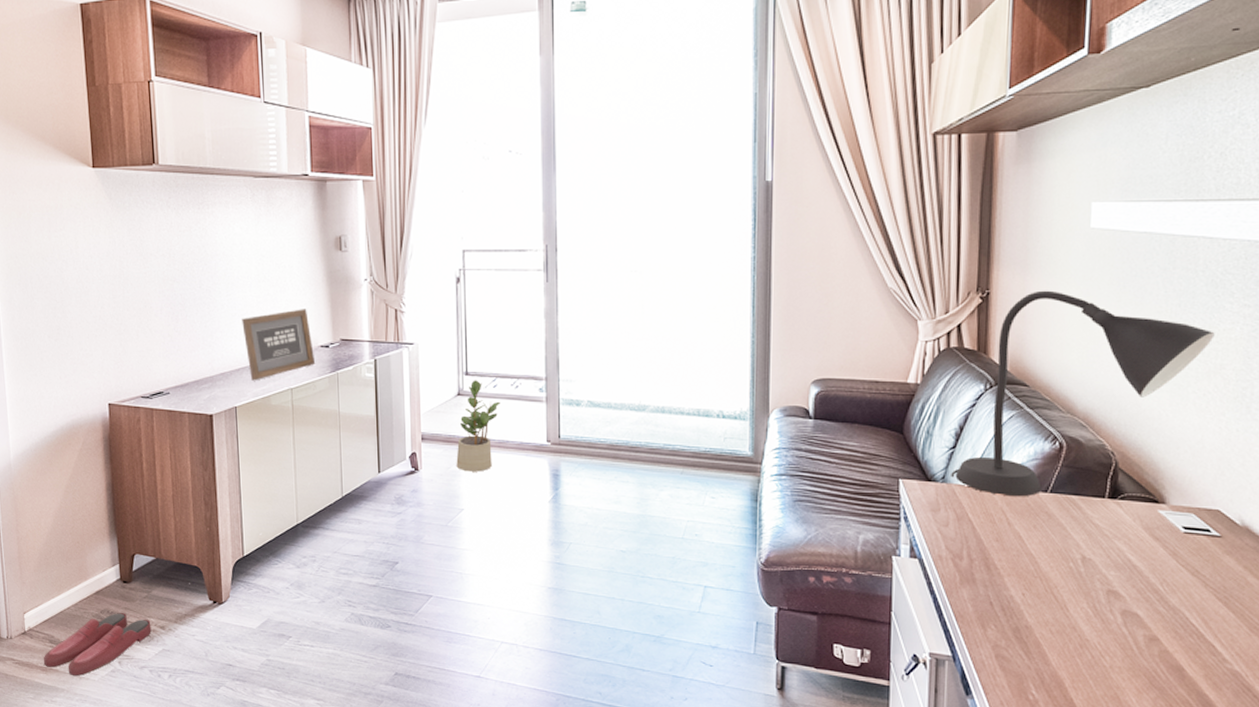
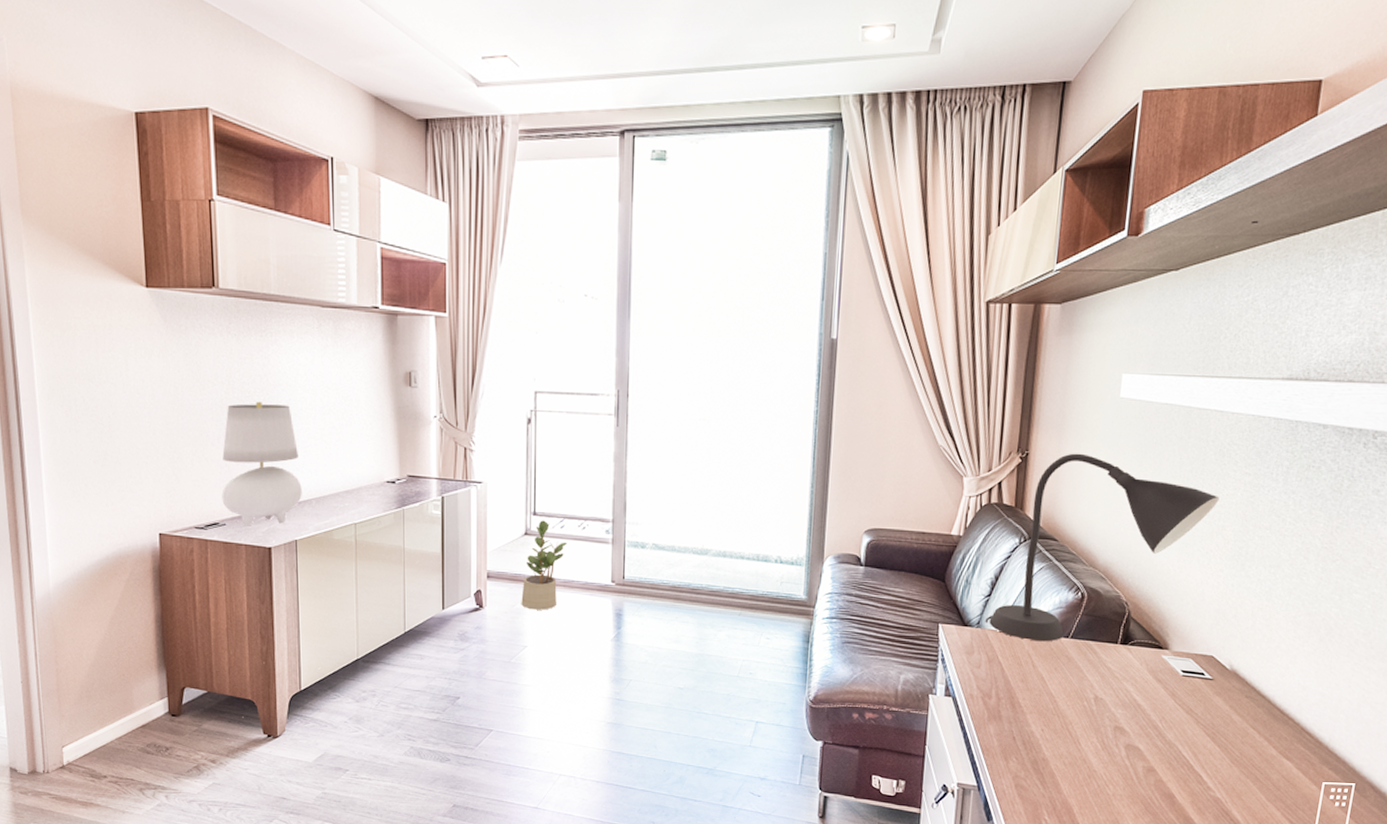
slippers: present [43,613,151,676] -> none [83,746,201,810]
table lamp: none [165,272,240,396] -> present [221,401,302,528]
picture frame: present [242,309,316,381] -> none [305,443,381,515]

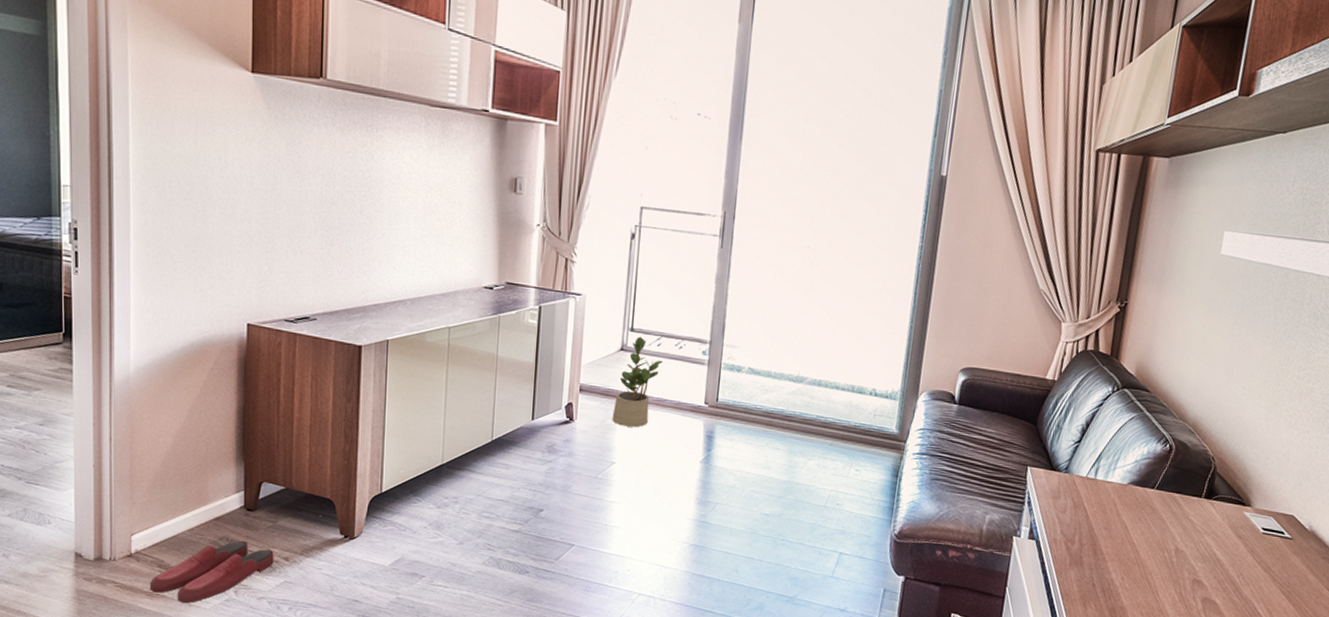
slippers: none [83,746,201,810] -> present [149,541,274,603]
table lamp: present [221,401,302,528] -> none [314,196,397,324]
desk lamp: present [985,453,1220,642] -> none [1073,306,1311,491]

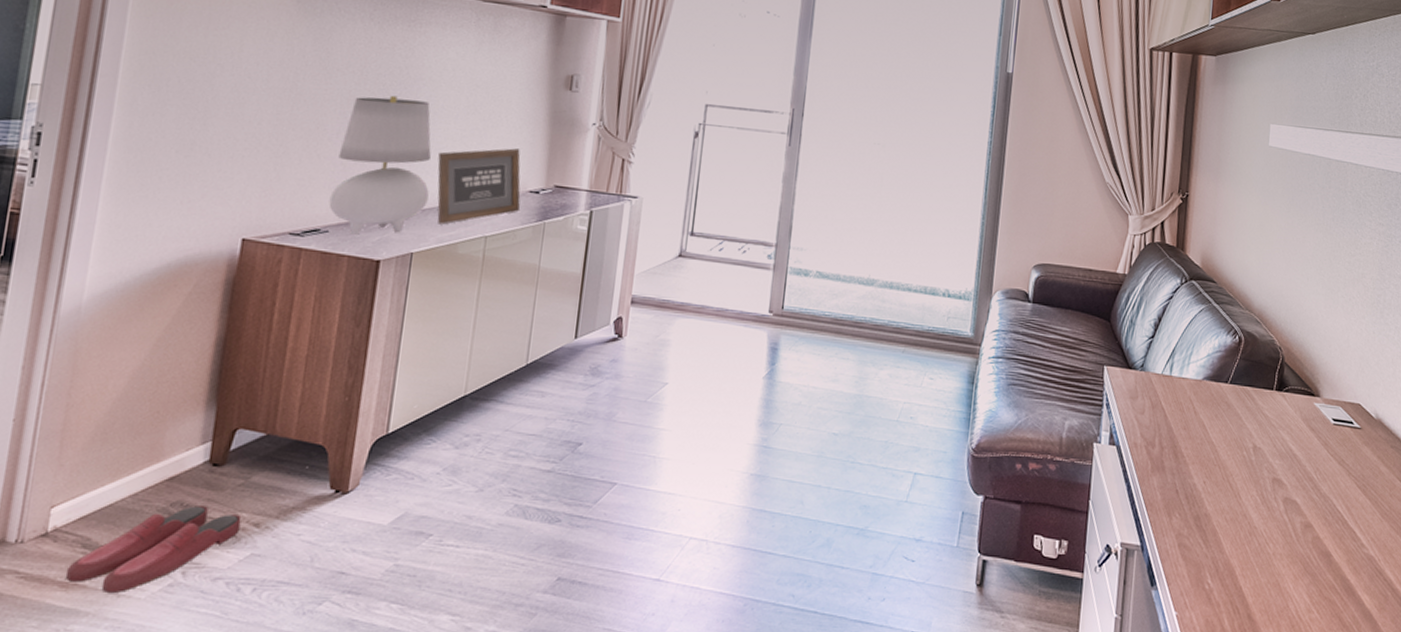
table lamp: none [314,196,397,324] -> present [329,95,431,236]
picture frame: none [402,247,478,316] -> present [437,148,521,225]
potted plant: present [612,336,663,427] -> none [666,241,724,342]

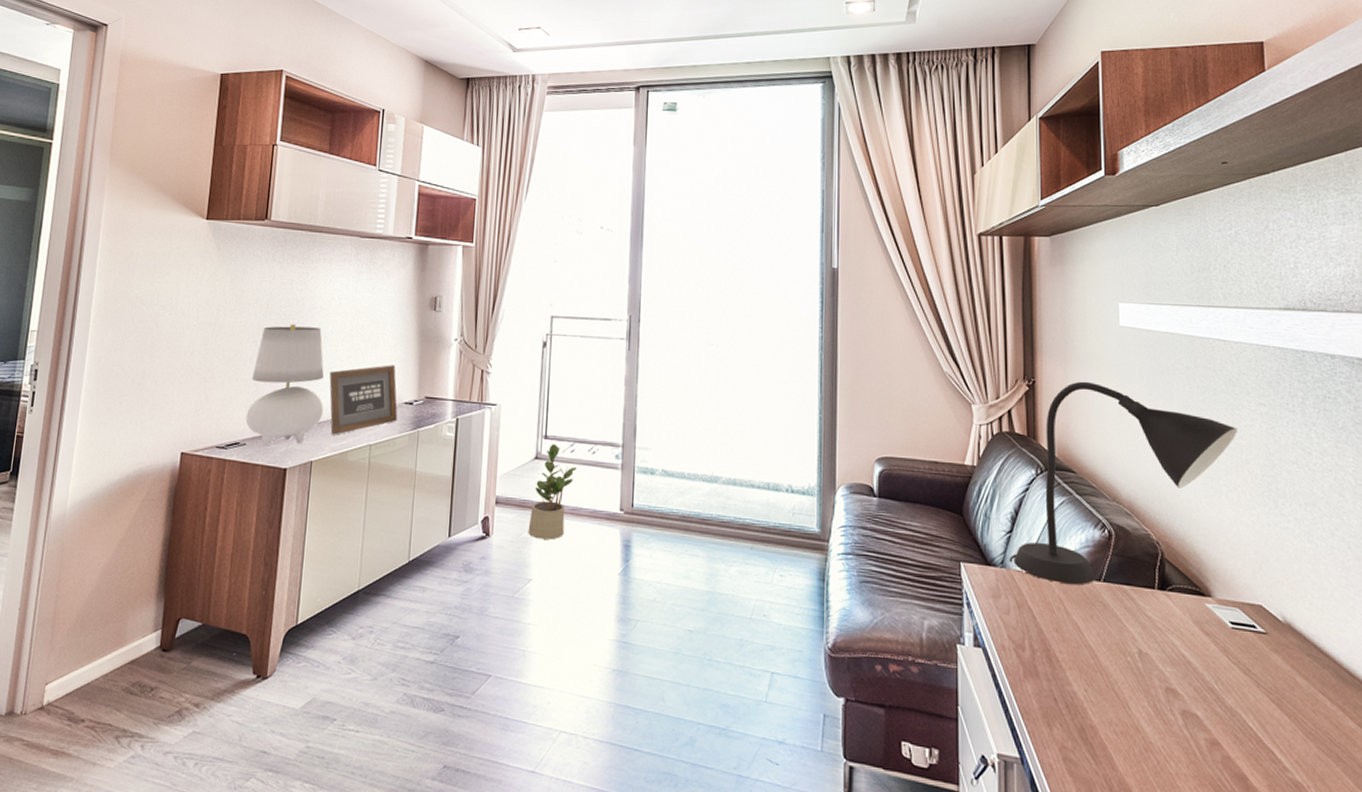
slippers: present [66,506,242,593] -> none [56,686,185,761]
potted plant: none [666,241,724,342] -> present [528,444,577,540]
desk lamp: none [1149,196,1358,387] -> present [1009,381,1238,585]

